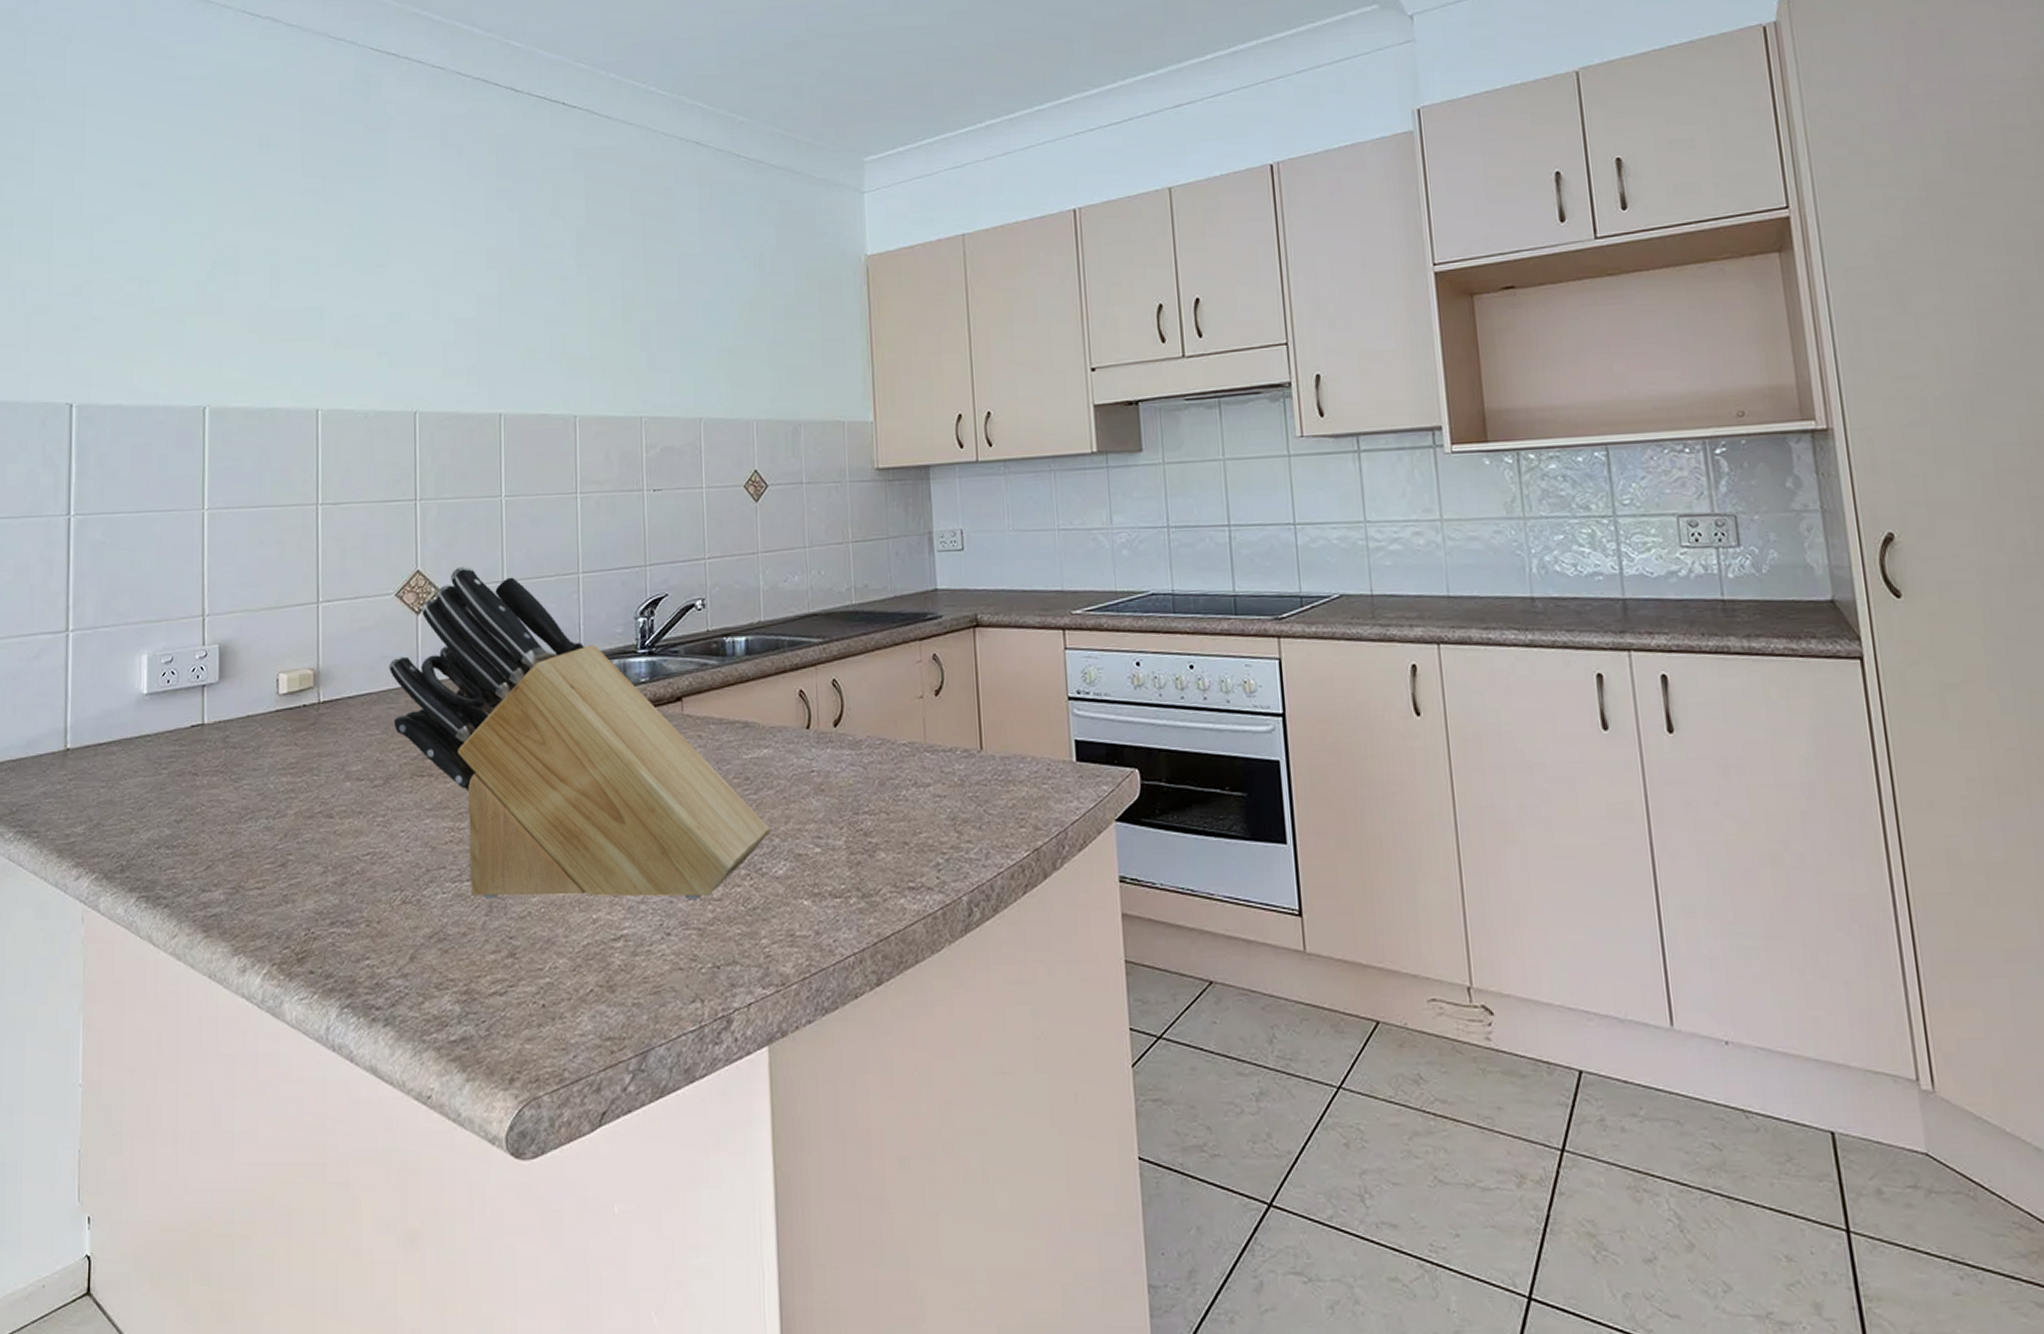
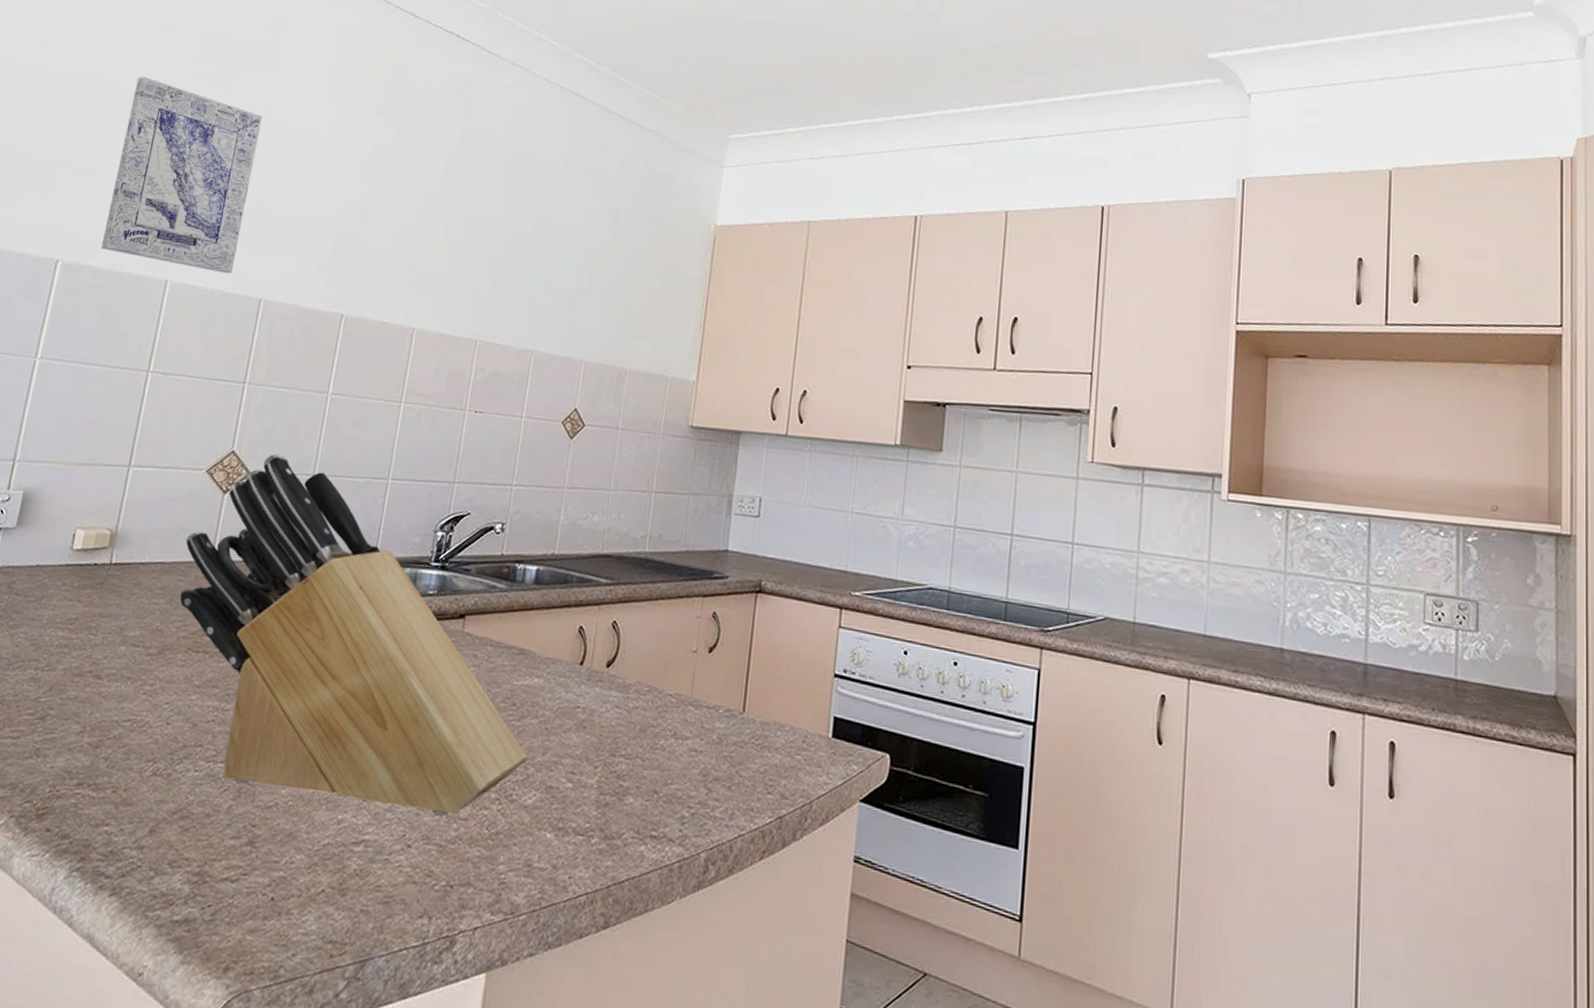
wall art: none [246,203,382,392] -> present [101,76,263,274]

